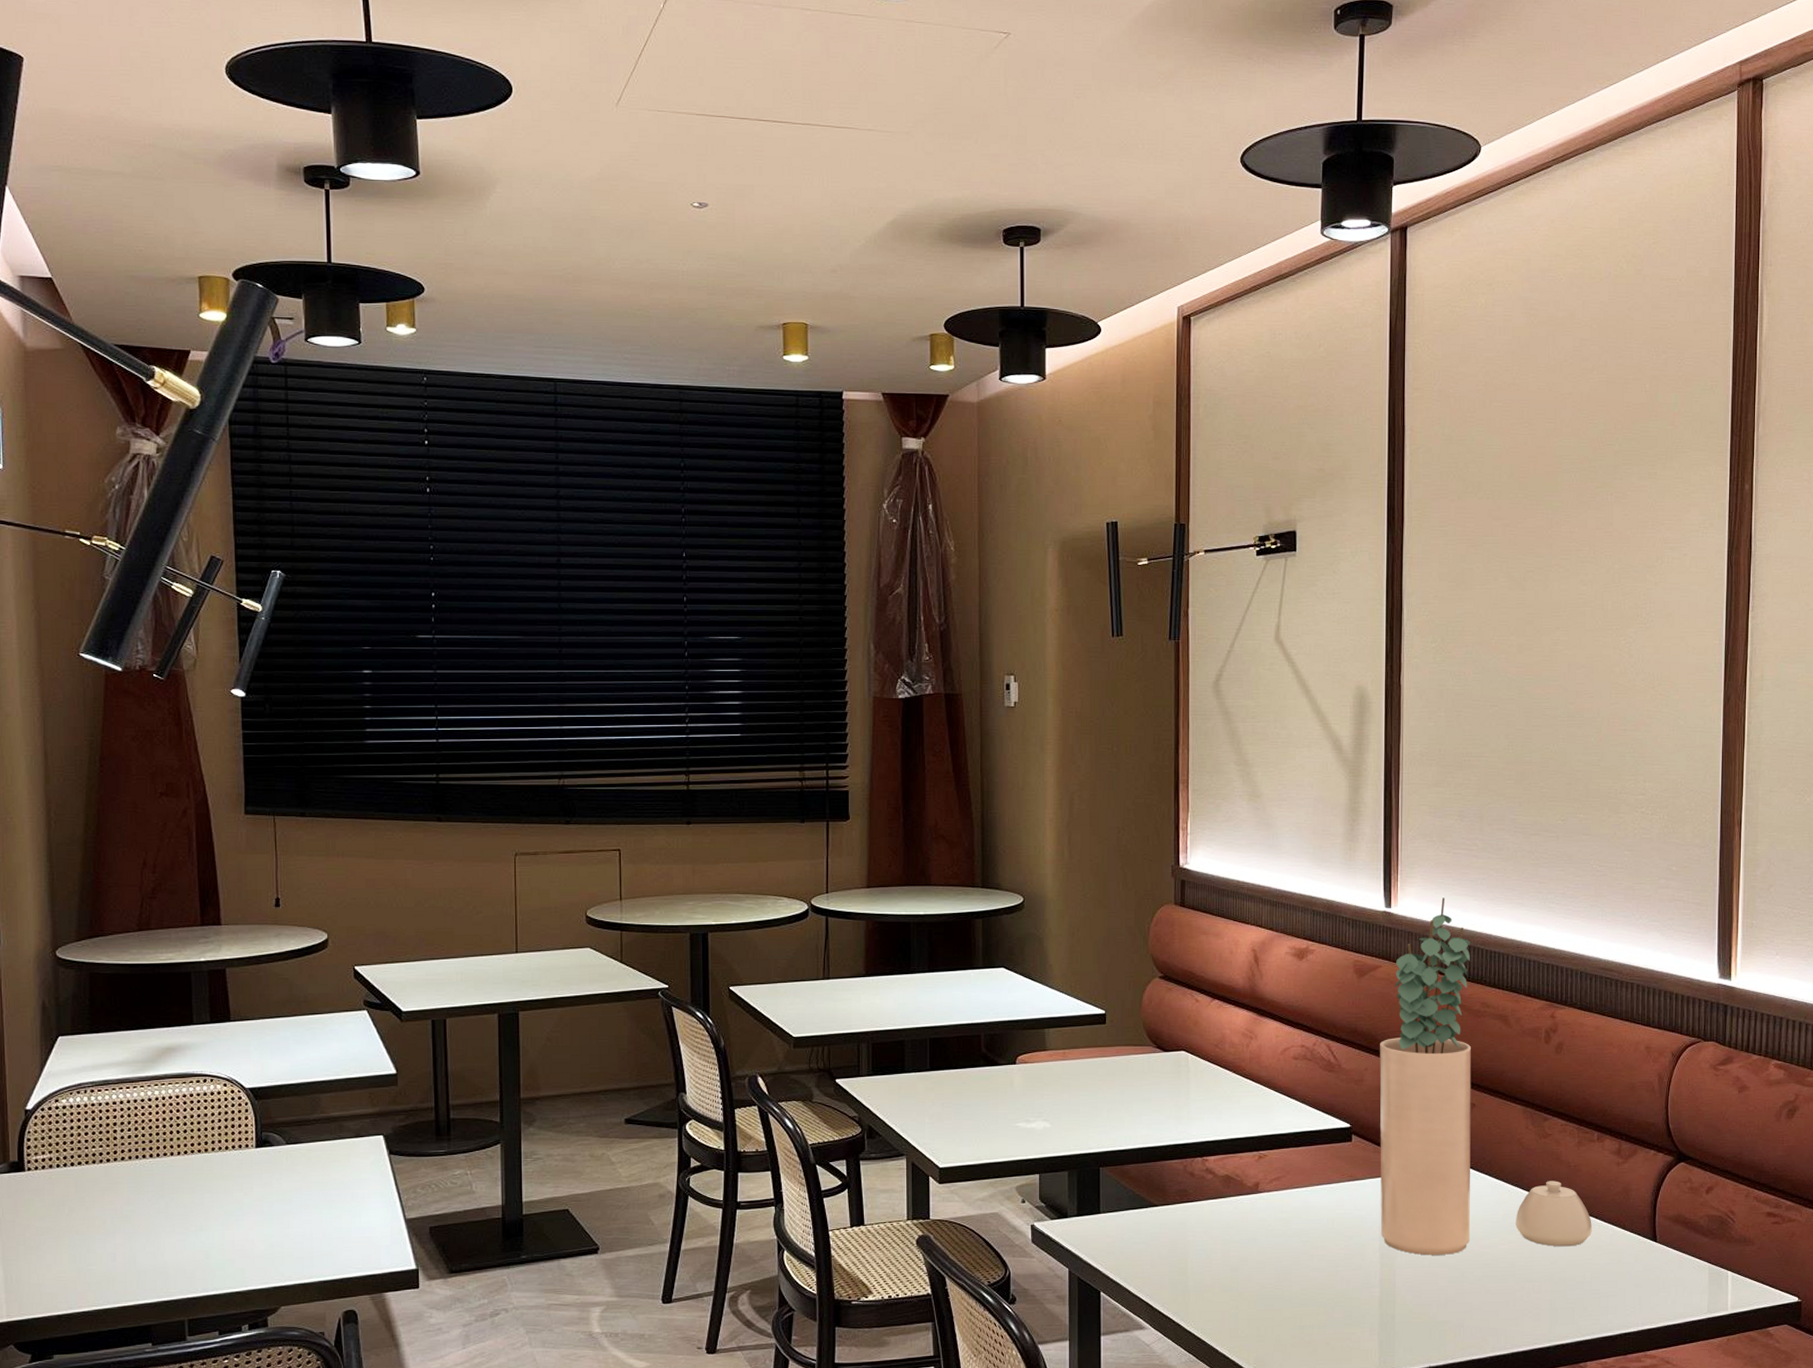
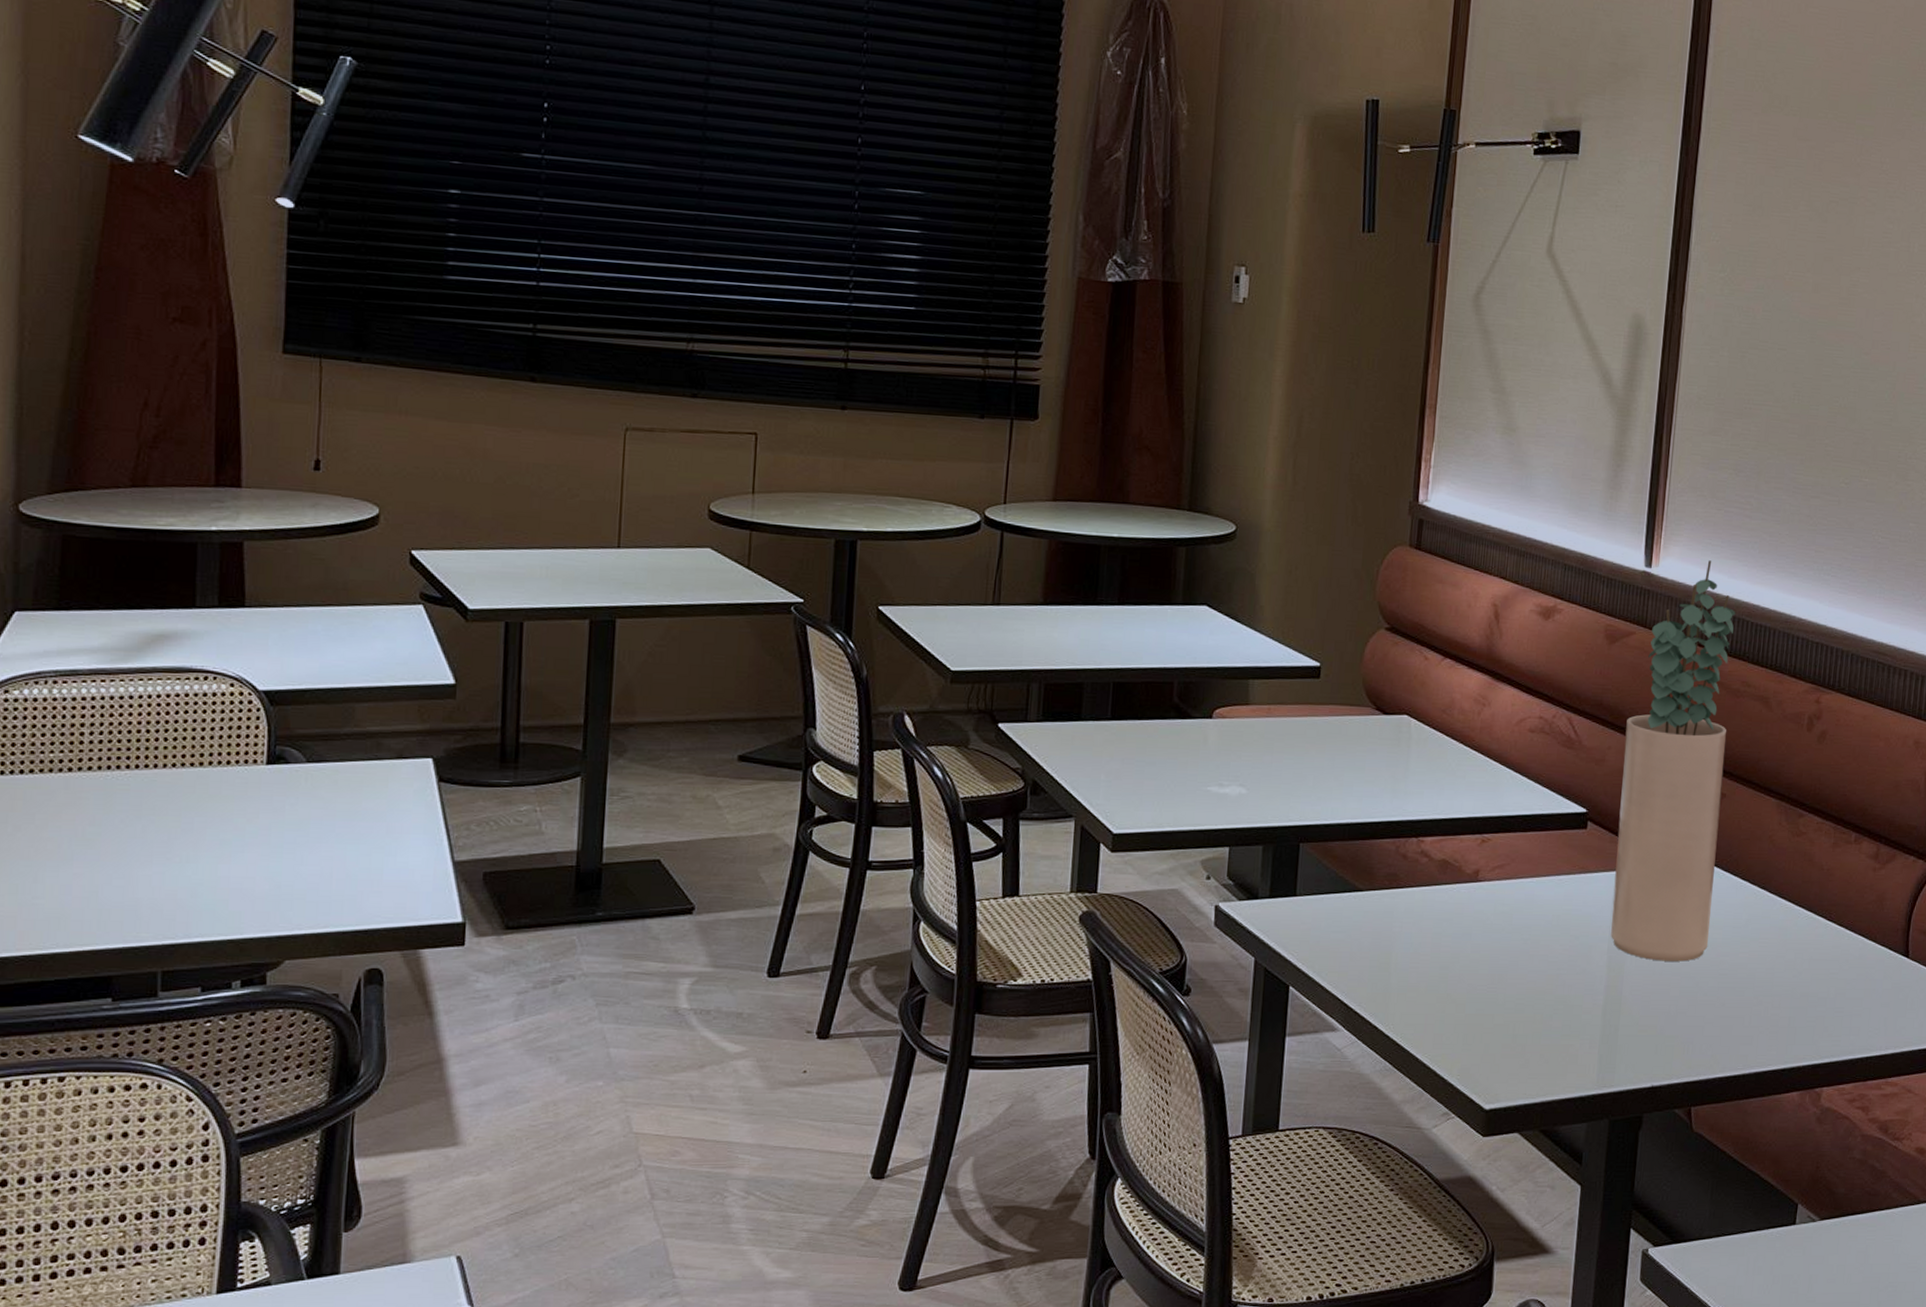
sugar bowl: present [1515,1181,1593,1247] -> none [1758,884,1842,959]

